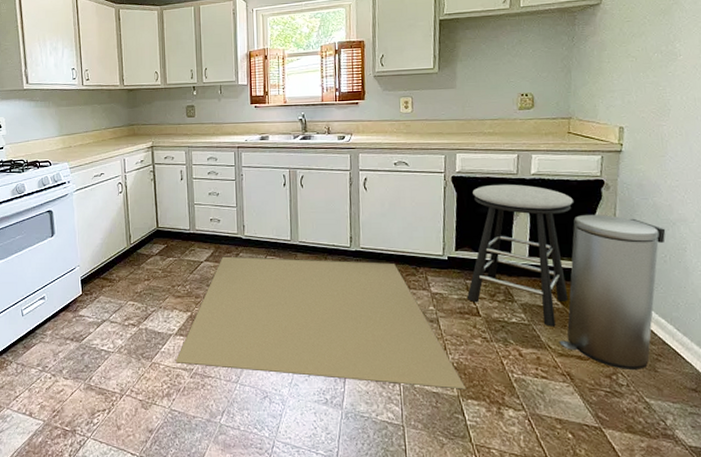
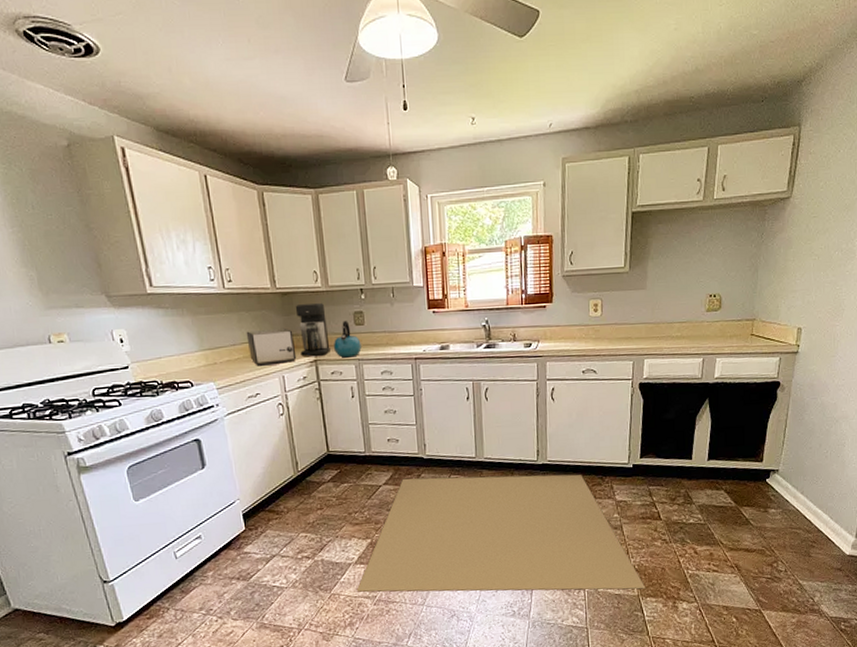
toaster: none [97,118,136,150] -> present [246,328,297,366]
coffee maker: none [138,98,165,143] -> present [295,303,330,357]
kettle: none [168,113,191,145] -> present [334,321,362,358]
stool: present [466,184,573,327] -> none [649,389,751,525]
pedal bin: present [559,215,666,369] -> none [730,415,830,557]

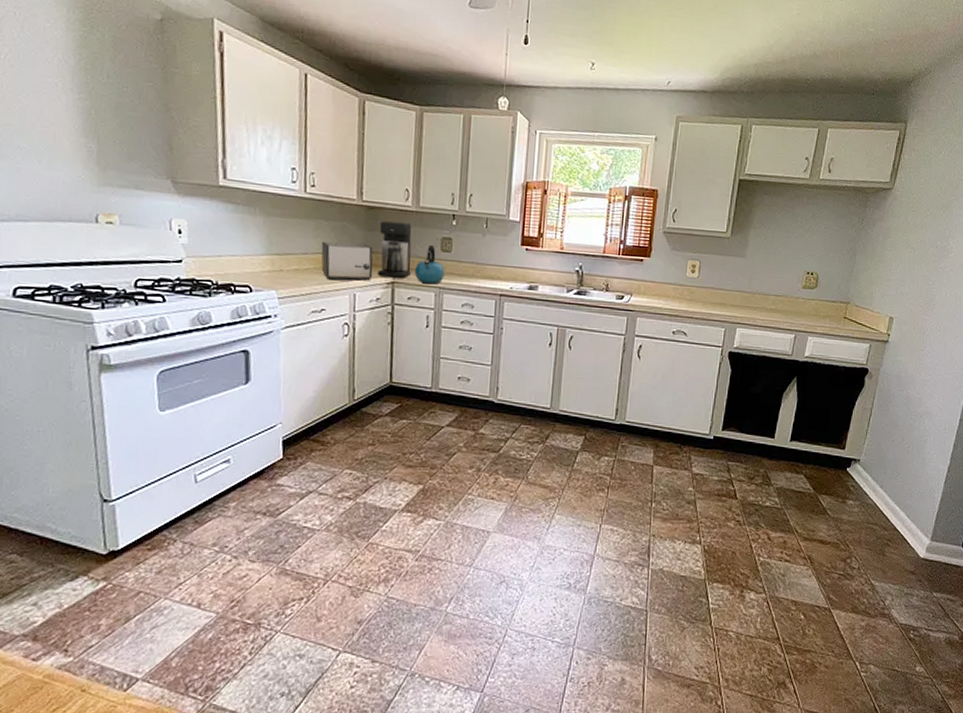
floor mat: present [356,474,646,592] -> none [398,422,714,573]

